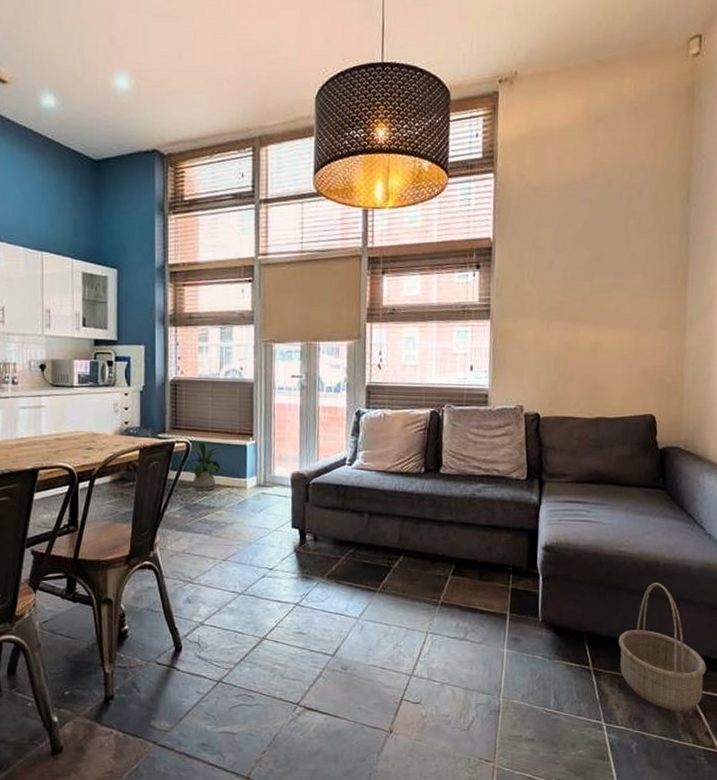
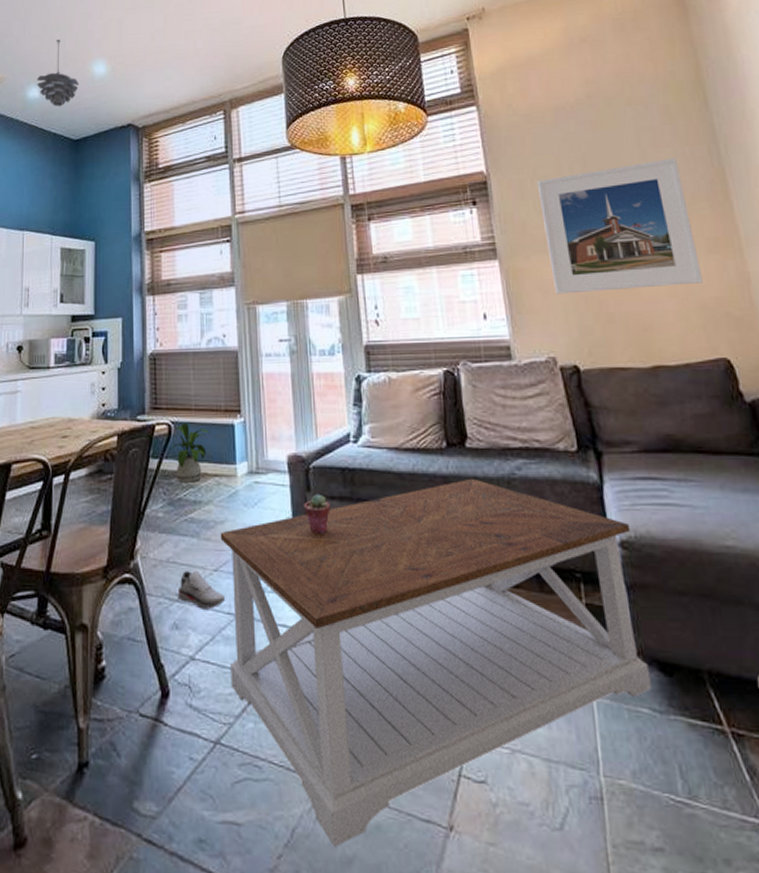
pendant light: none [51,41,100,121] -> present [36,39,80,107]
shoe: none [191,559,232,589] -> present [177,570,226,609]
coffee table: none [229,496,554,745] -> present [220,478,653,847]
potted succulent: none [302,504,324,535] -> present [304,493,330,534]
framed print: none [532,243,654,354] -> present [536,158,703,294]

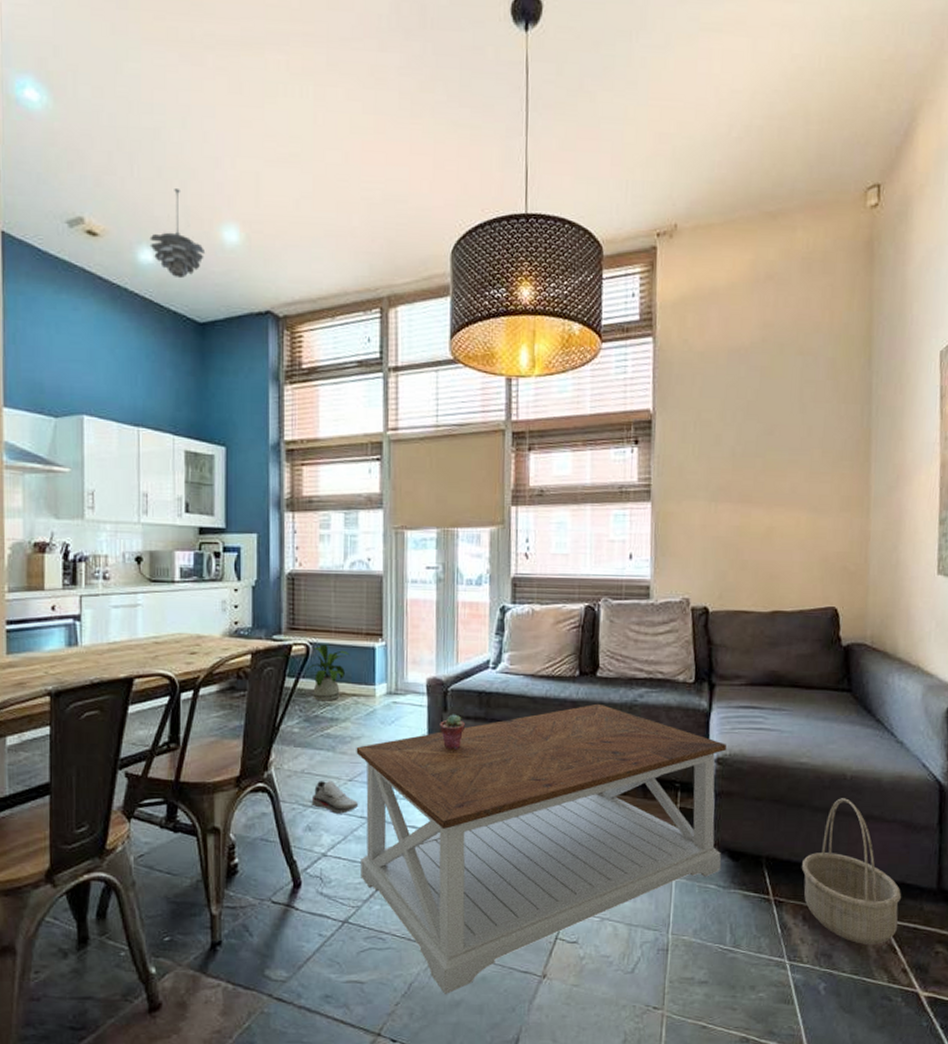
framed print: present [536,158,703,294] -> none [699,415,832,540]

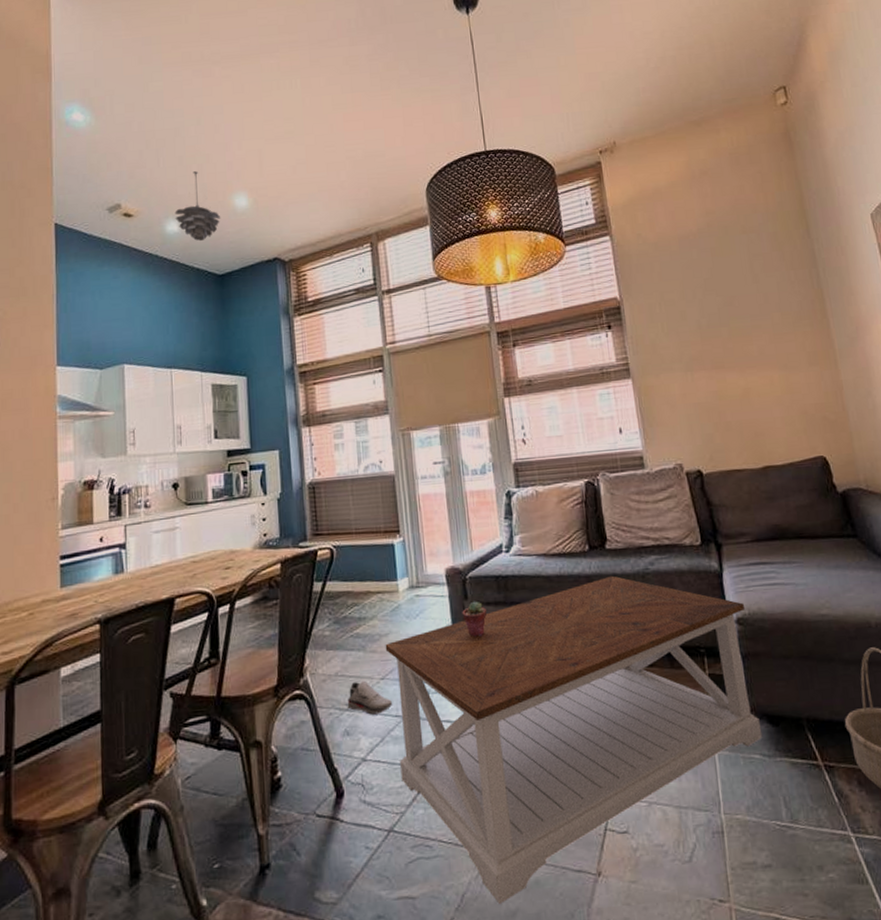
house plant: present [307,644,349,701] -> none [333,546,371,602]

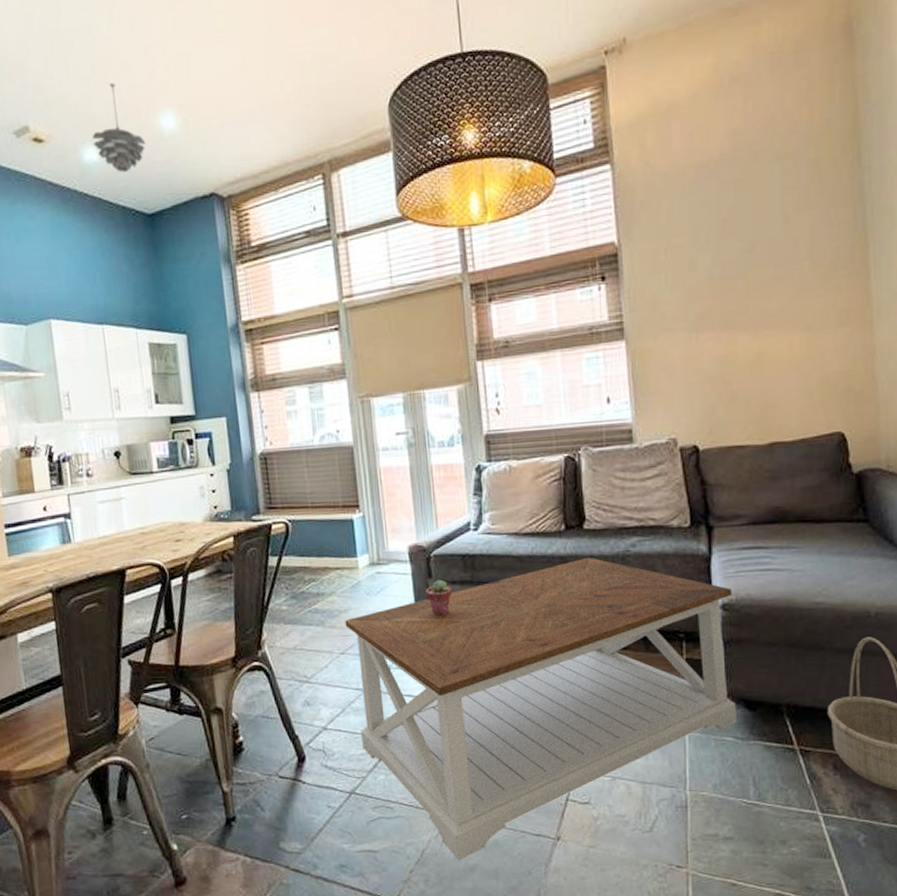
shoe: present [347,680,393,715] -> none [306,654,354,687]

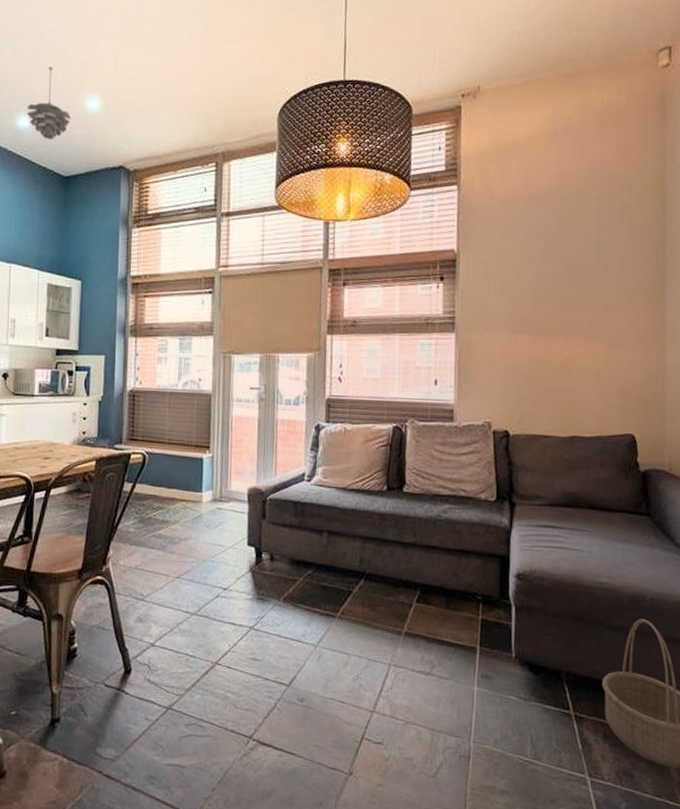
coffee table: present [345,557,738,860] -> none [183,517,528,784]
potted succulent: present [425,579,452,616] -> none [258,521,281,554]

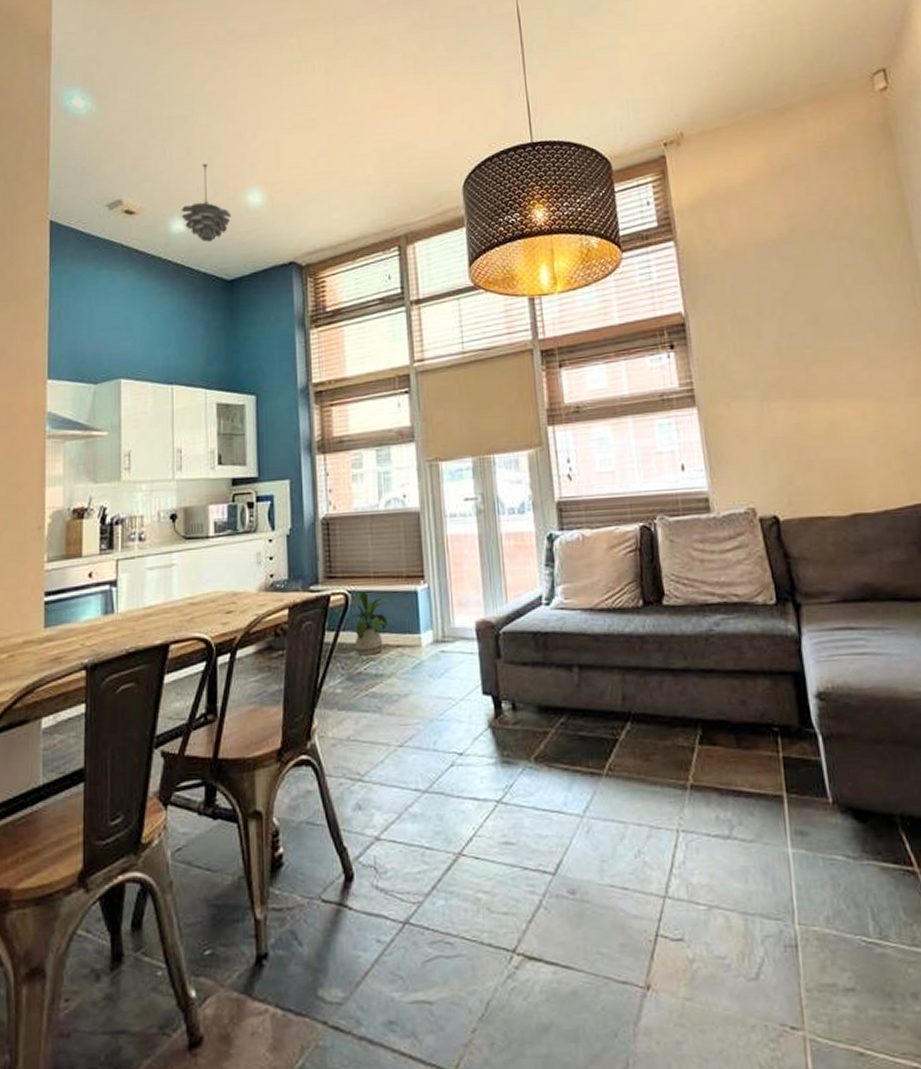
house plant: none [143,454,180,505] -> present [347,591,390,656]

